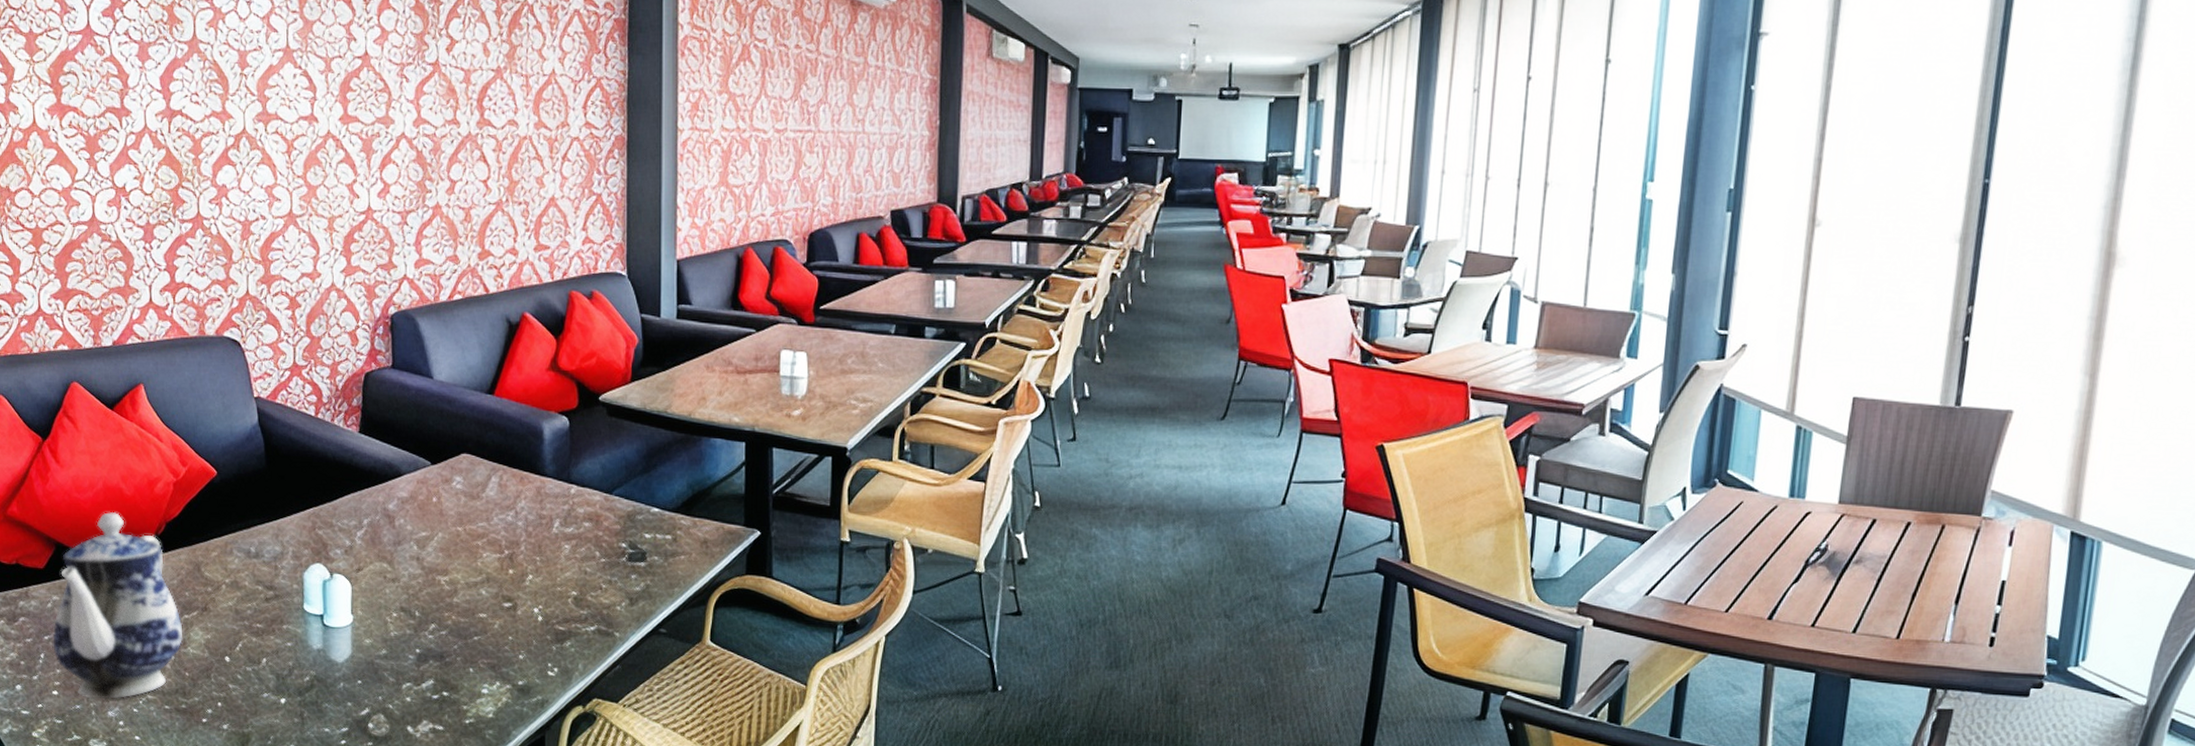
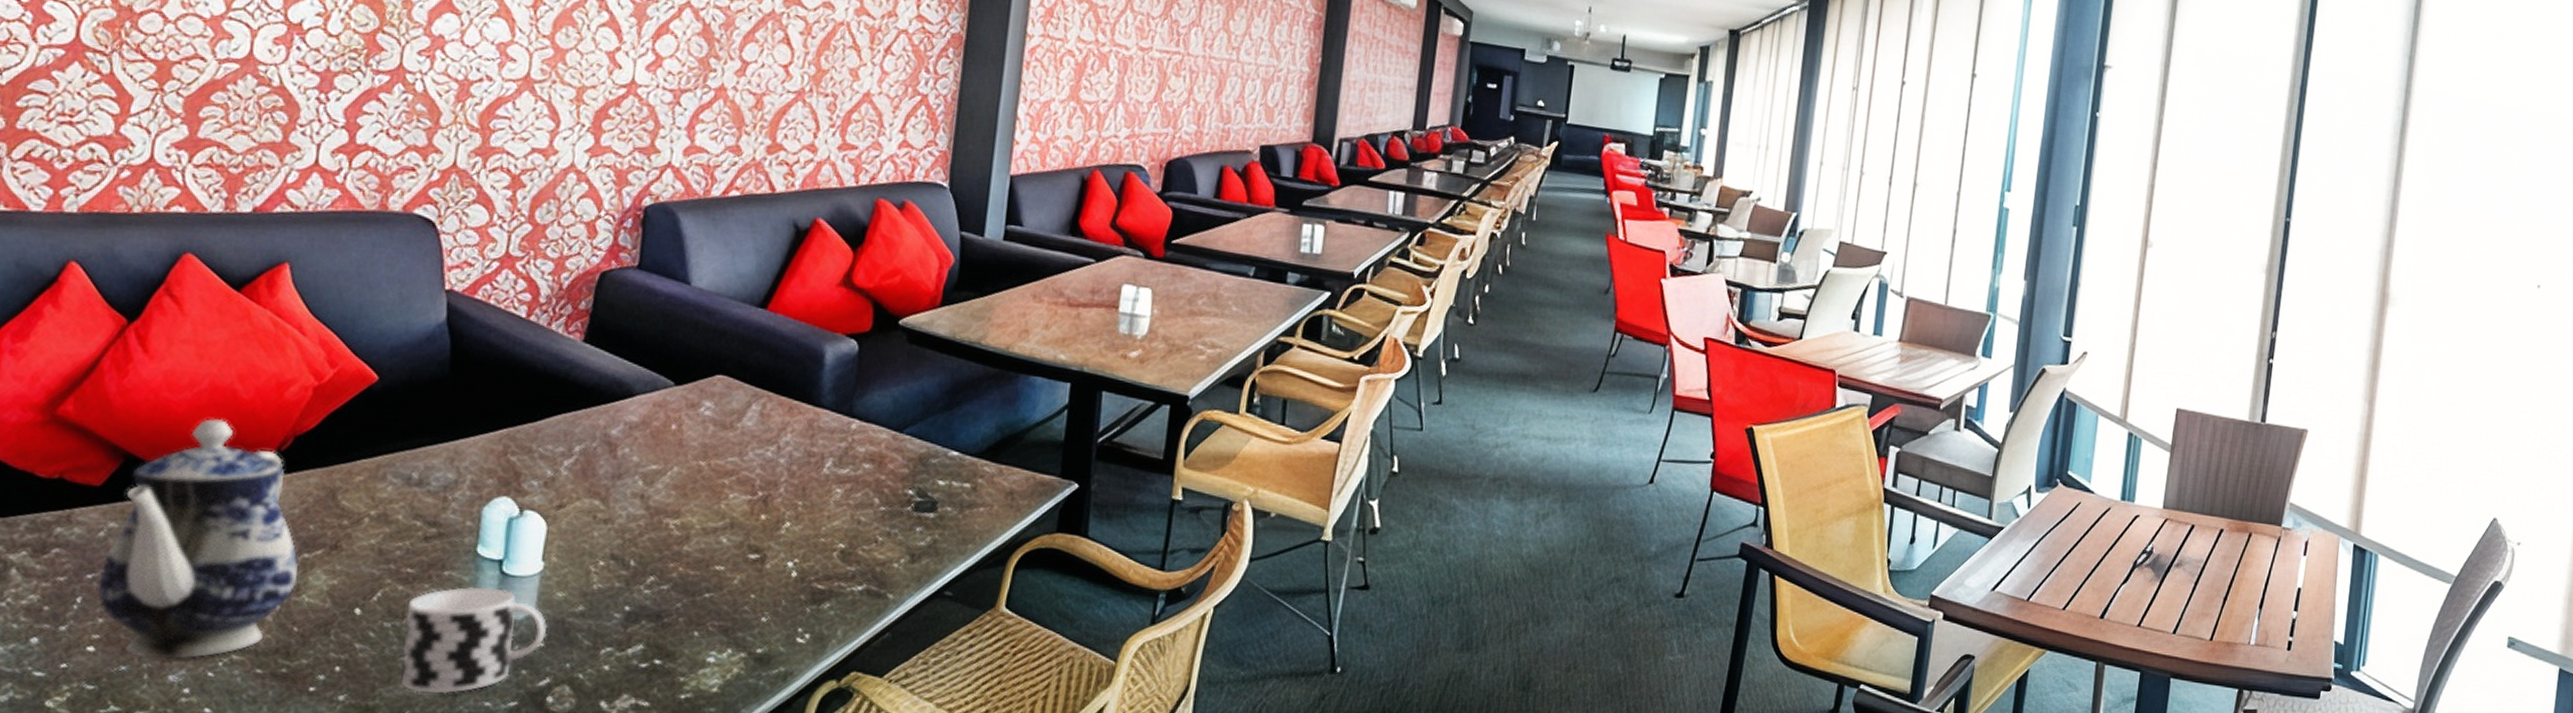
cup: none [261,637,362,723] -> present [401,586,548,694]

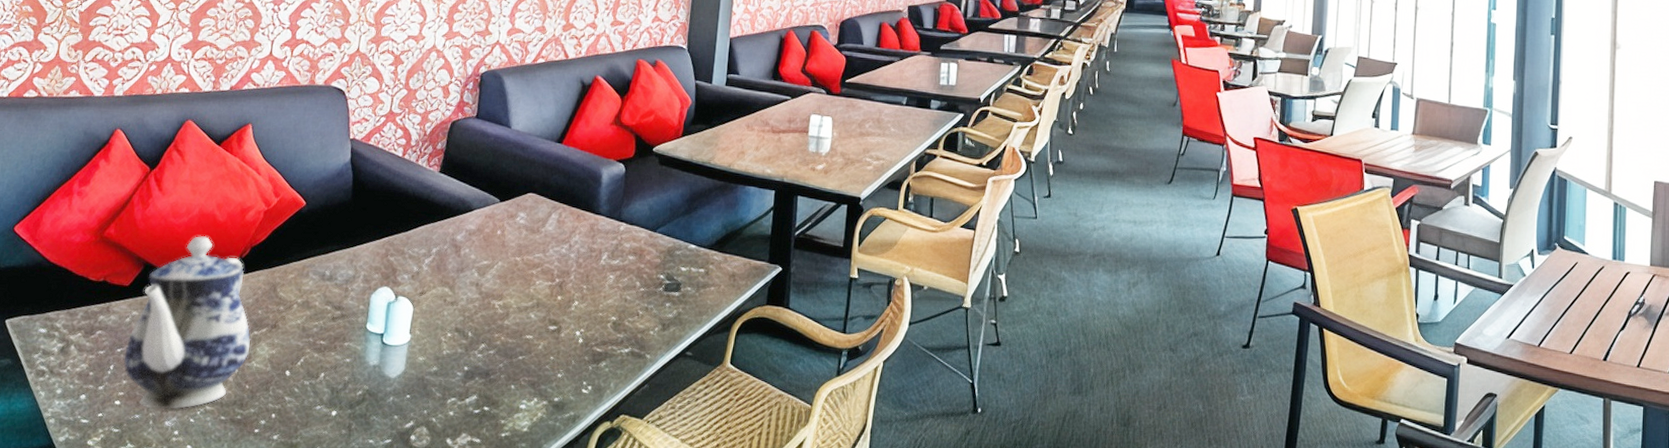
cup: present [401,586,548,694] -> none [314,353,413,434]

